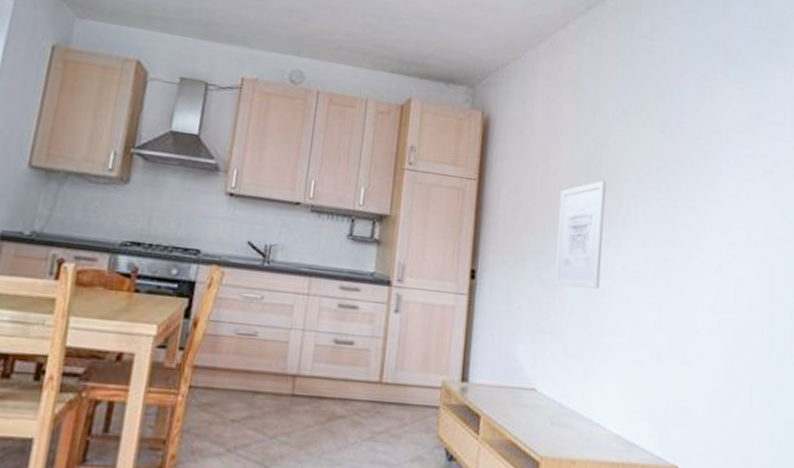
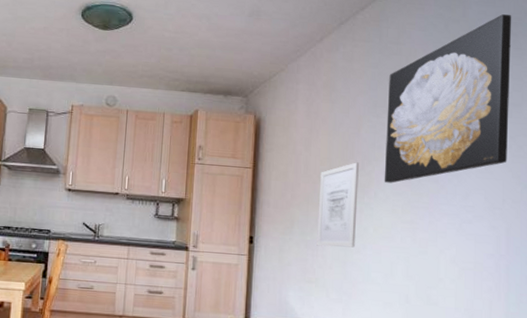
wall art: none [634,17,774,210] -> present [384,14,512,183]

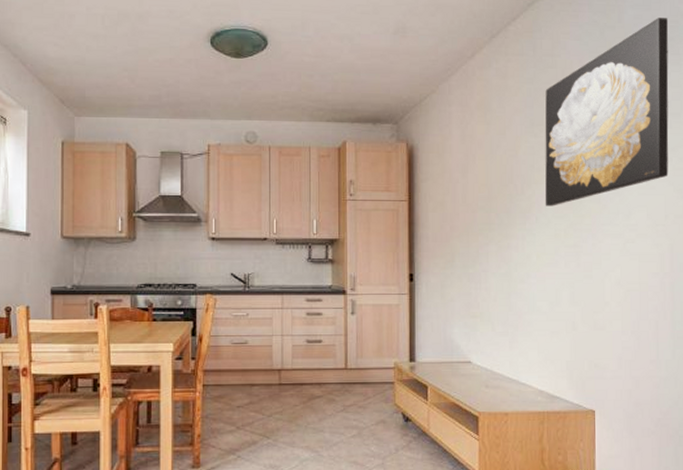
wall art: present [317,162,359,248] -> none [479,187,519,278]

